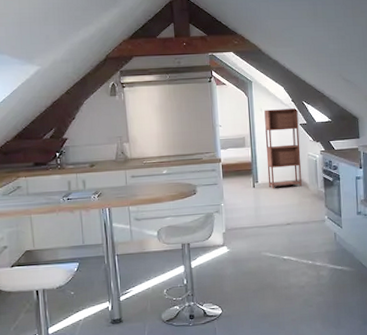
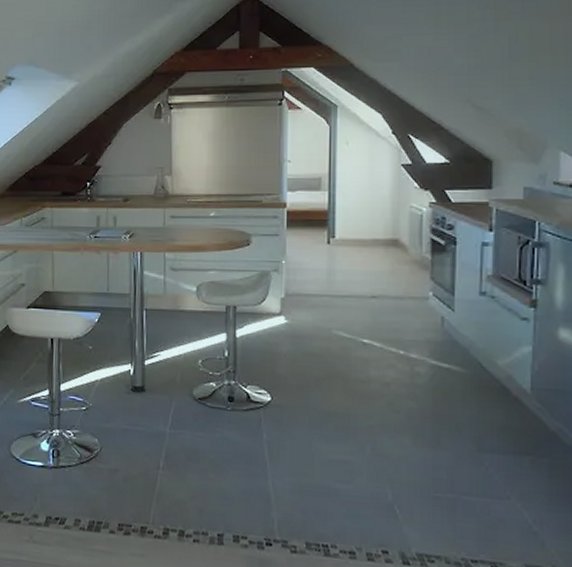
shelving unit: present [264,108,302,189] -> none [349,143,400,249]

